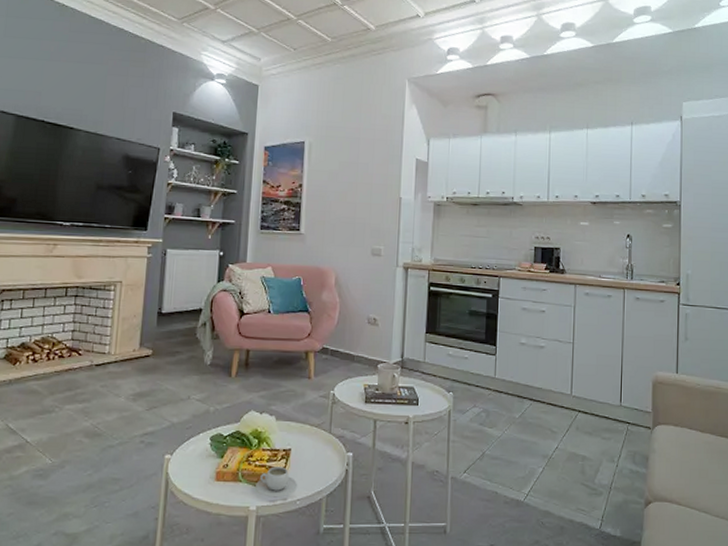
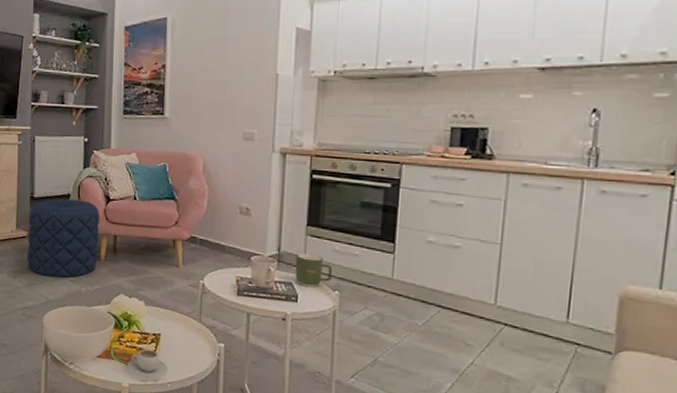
pouf: none [149,313,233,397] -> present [26,198,100,278]
bowl: none [163,426,244,492] -> present [42,305,115,365]
mug: none [416,359,448,390] -> present [295,253,333,288]

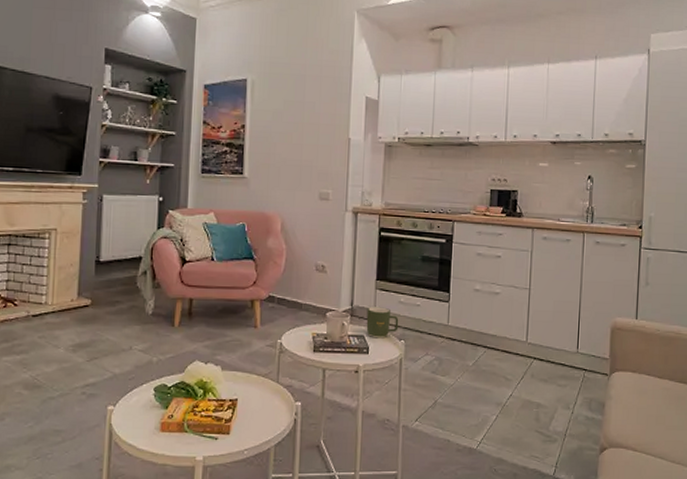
pouf: present [26,198,100,278] -> none [89,262,175,348]
bowl: present [42,305,115,365] -> none [106,376,189,443]
teacup: present [127,349,169,379] -> none [202,417,246,448]

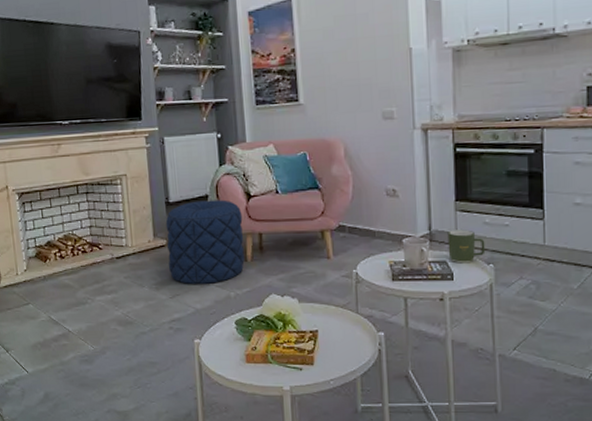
pouf: none [89,262,175,348] -> present [165,199,245,284]

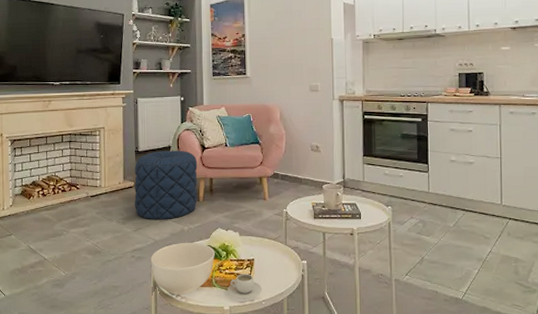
bowl: none [191,310,269,374] -> present [150,242,215,296]
teacup: none [286,348,330,378] -> present [227,274,263,299]
mug: present [447,229,486,264] -> none [357,179,385,206]

